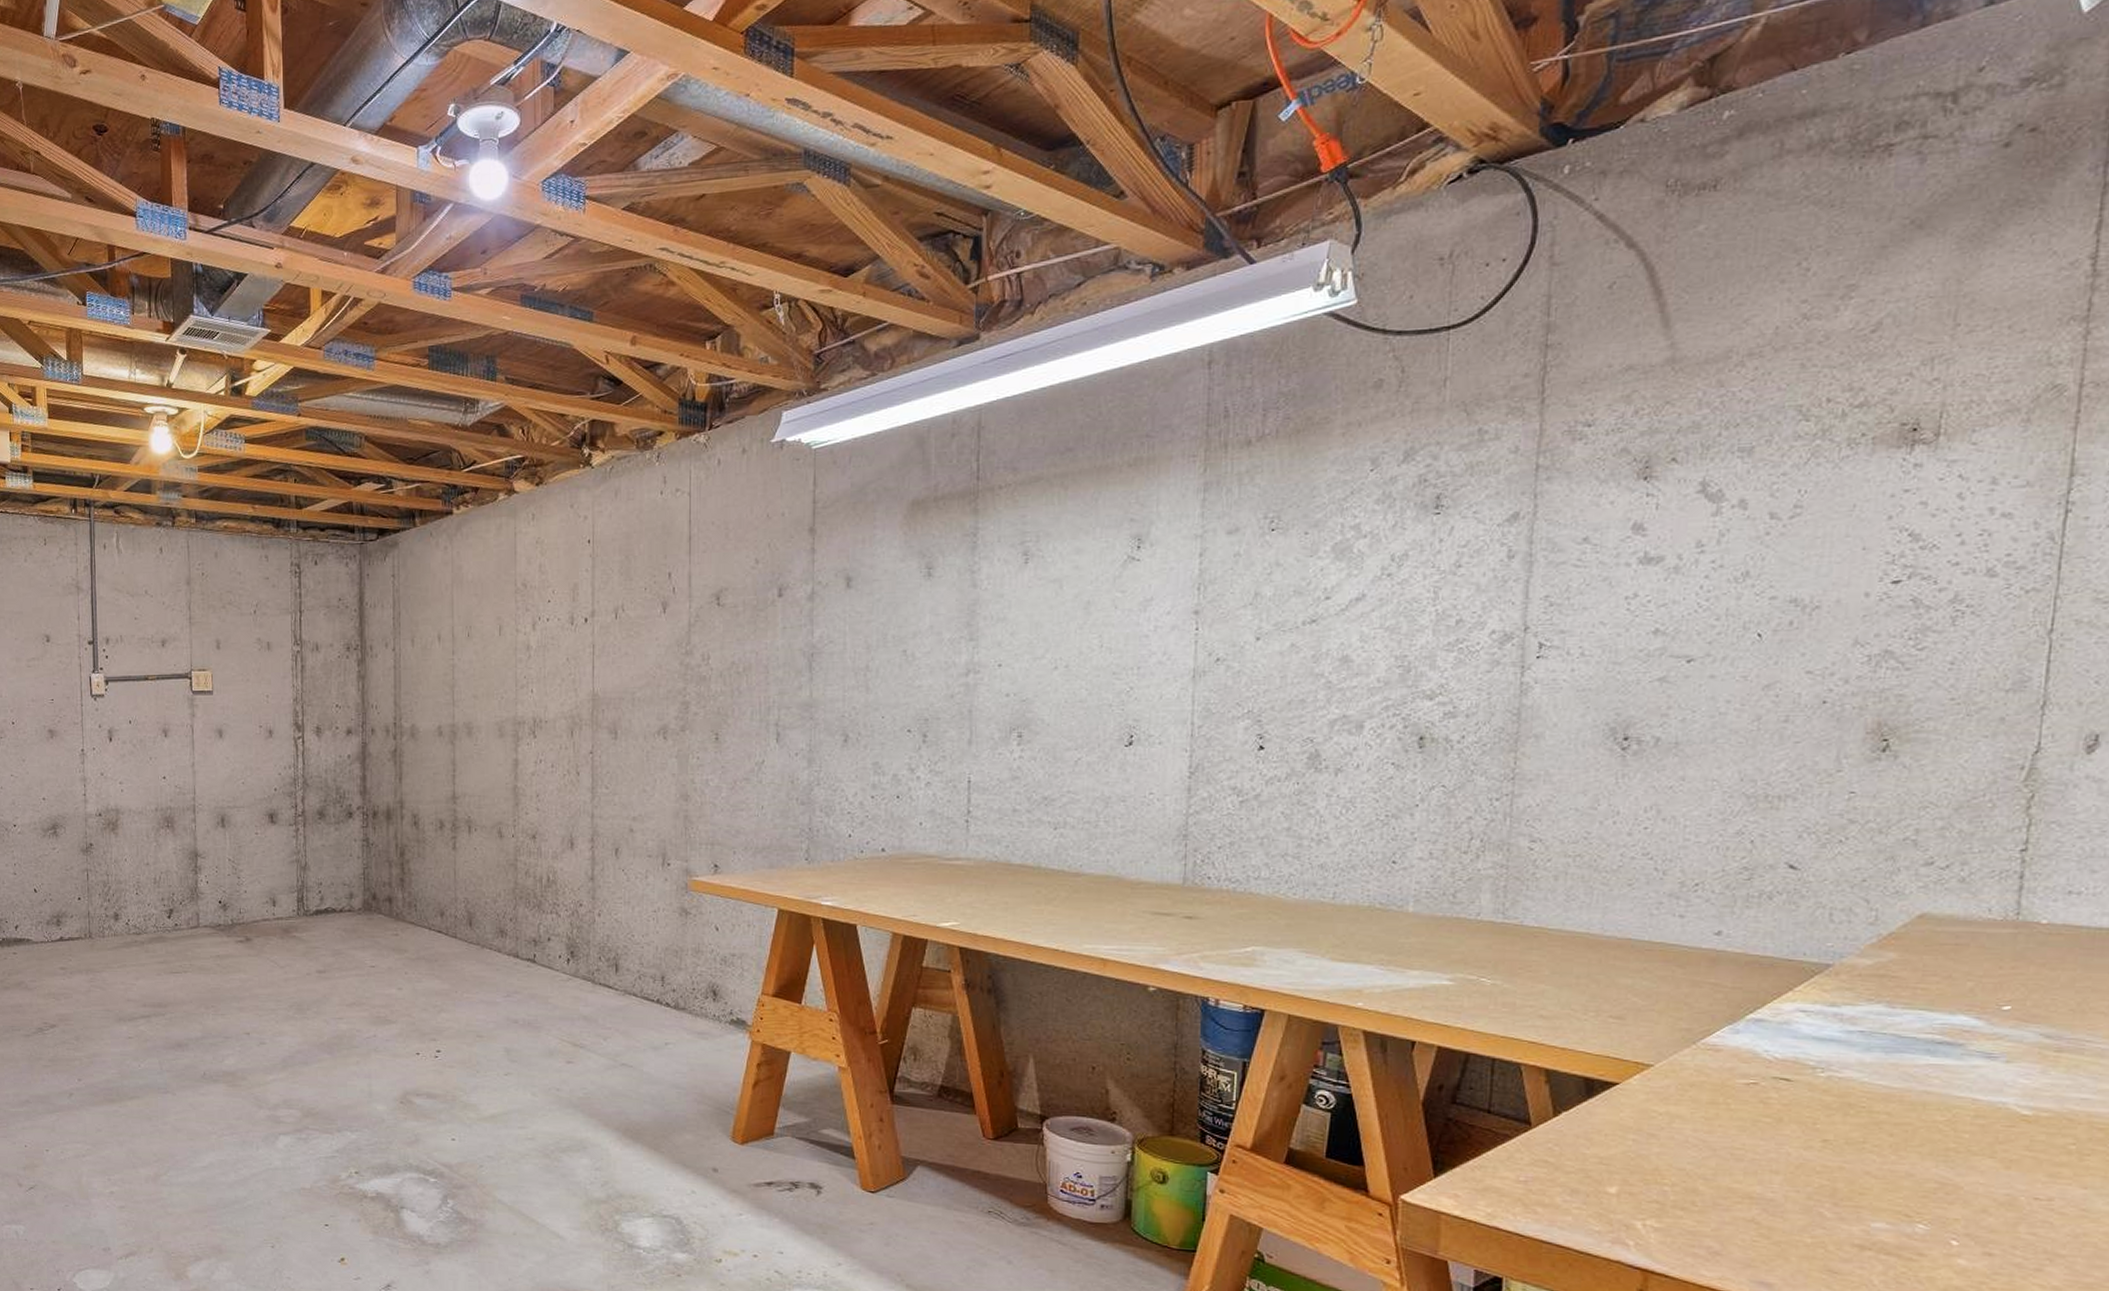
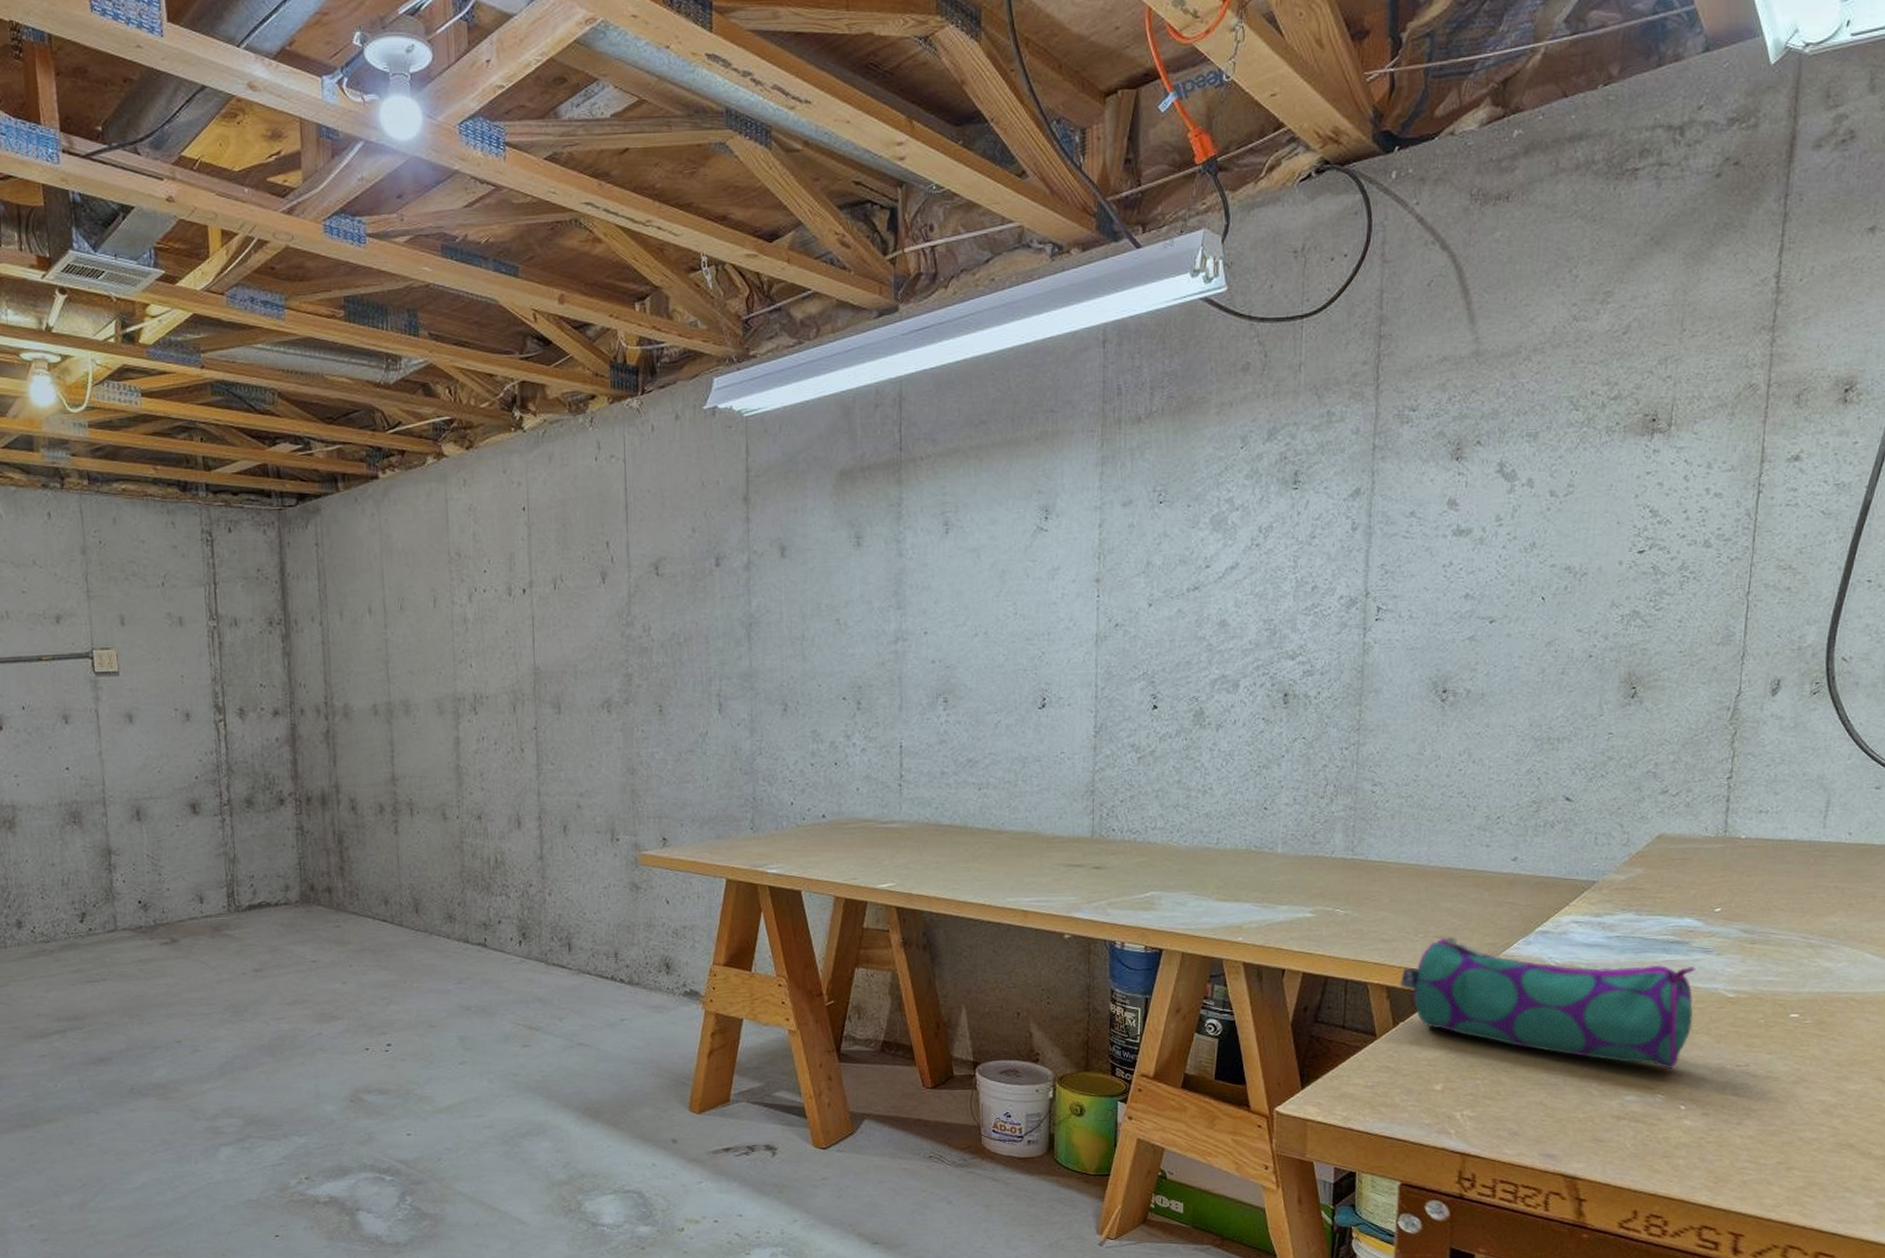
pencil case: none [1562,1017,1974,1195] -> present [1399,936,1696,1069]

